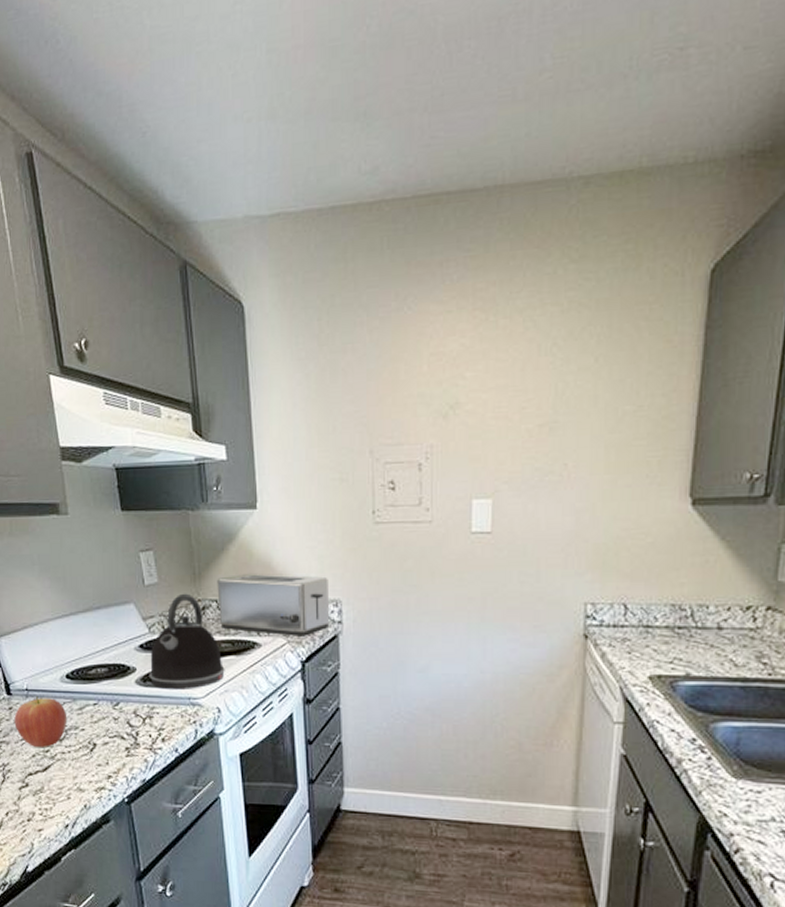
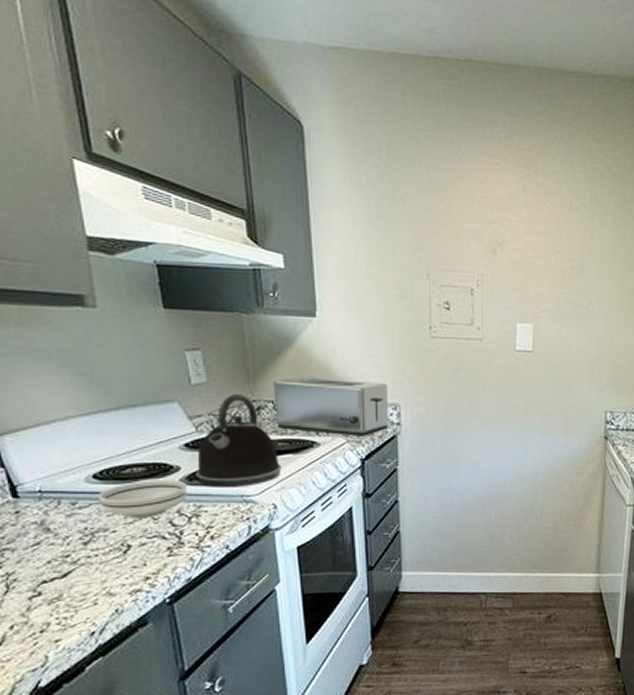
fruit: present [14,696,68,747] -> none [22,498,94,552]
bowl: none [70,681,142,718] -> present [97,480,188,518]

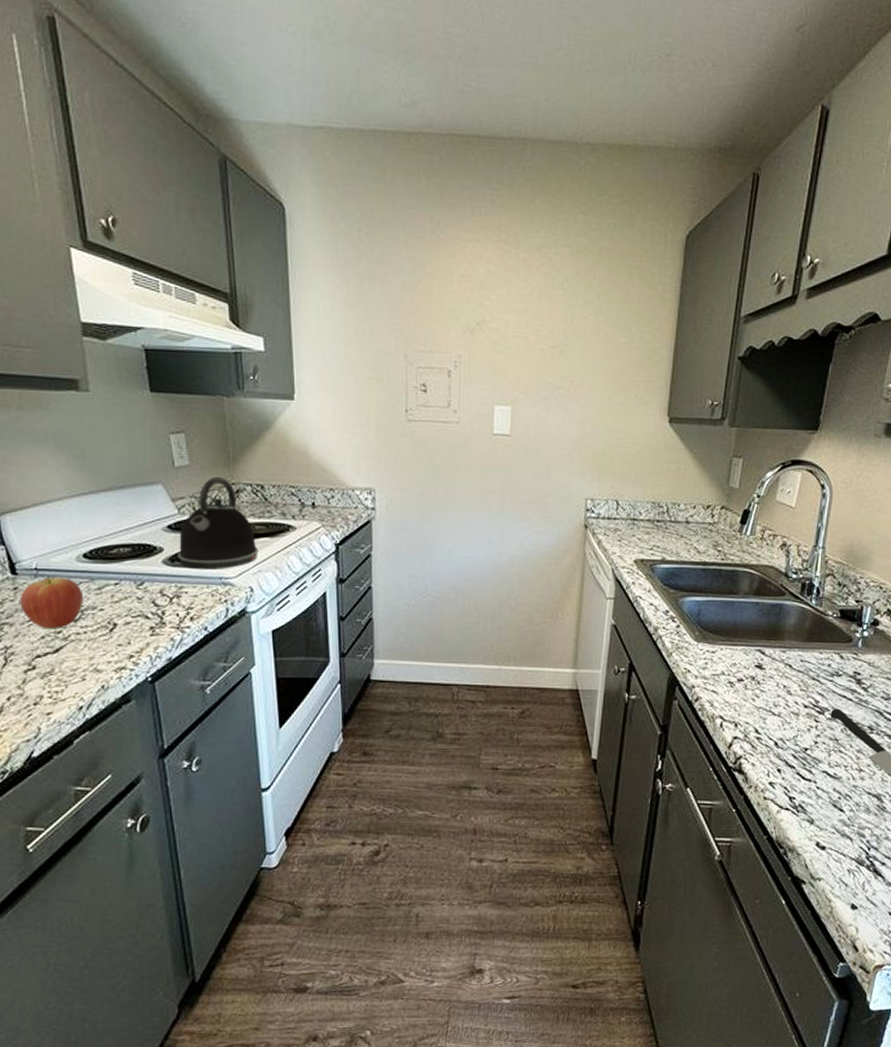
fruit: none [22,498,94,552] -> present [20,576,84,628]
bowl: present [97,480,188,518] -> none [87,560,170,598]
toaster: present [273,377,389,436] -> none [252,461,364,521]

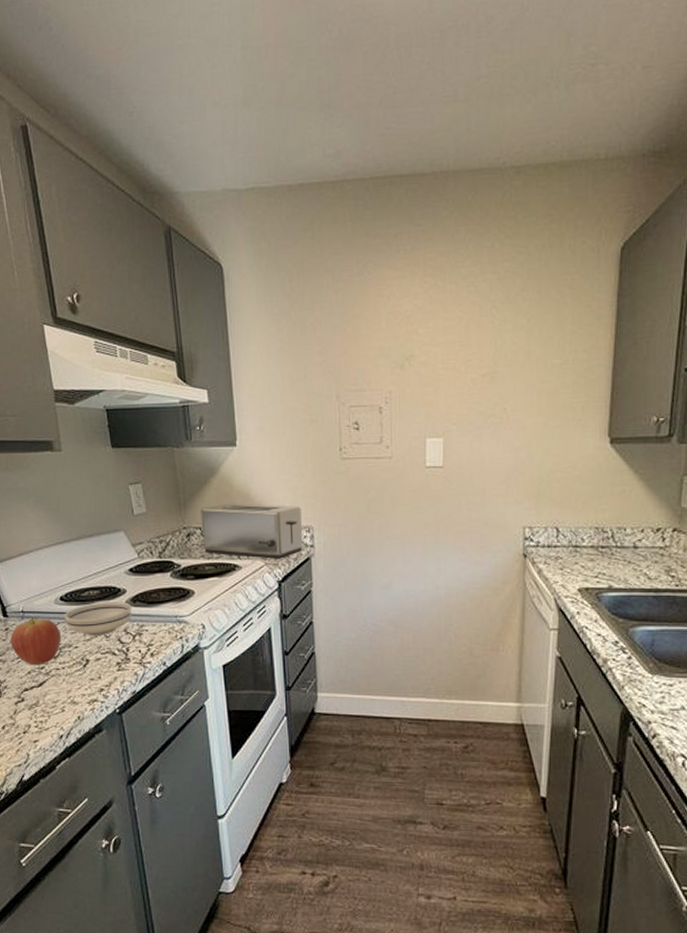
bowl: none [87,560,170,598] -> present [64,602,132,636]
kettle: present [177,476,259,571] -> none [138,521,209,610]
toaster: none [252,461,364,521] -> present [201,504,303,559]

